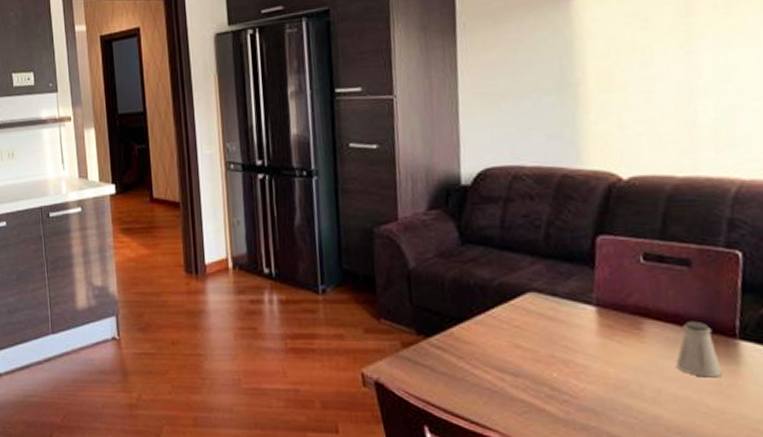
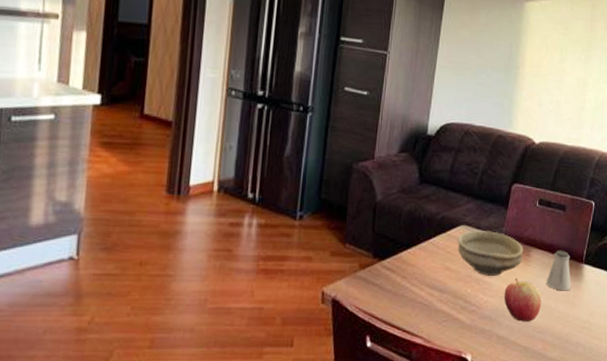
bowl: none [527,298,632,356] -> present [457,230,524,276]
apple: none [609,360,675,418] -> present [503,278,542,322]

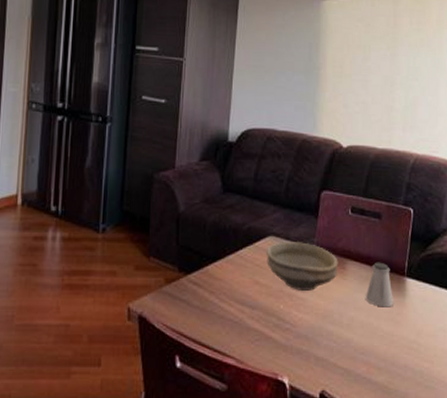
apple: present [503,278,542,322] -> none [320,294,363,342]

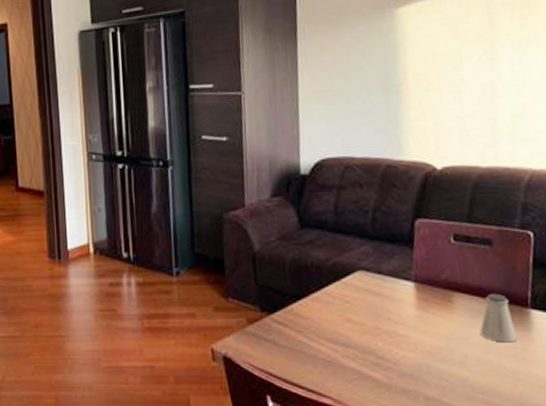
bowl: present [267,242,338,291] -> none [356,275,444,327]

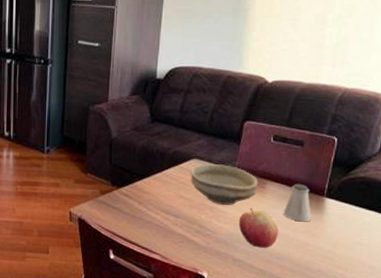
bowl: none [356,275,444,327] -> present [190,164,258,205]
apple: none [425,329,479,380] -> present [238,208,279,248]

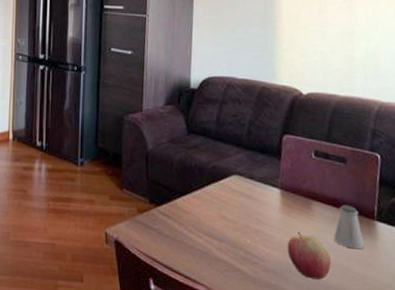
bowl: present [190,164,258,205] -> none [231,181,304,228]

